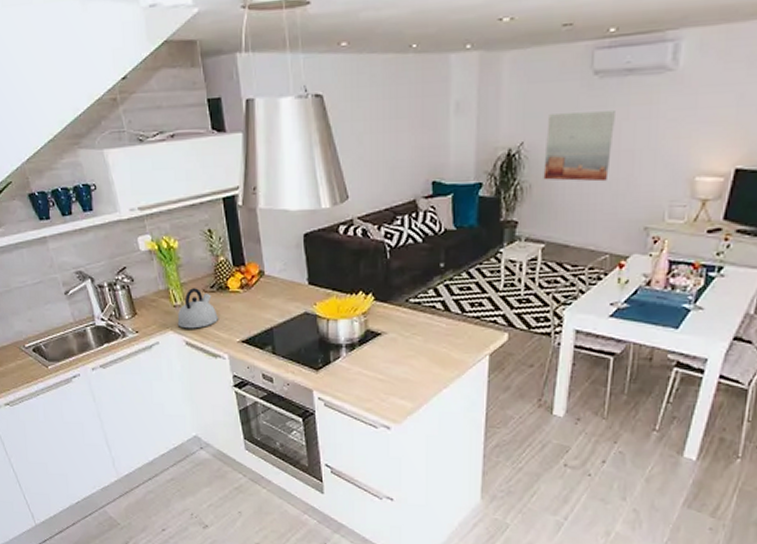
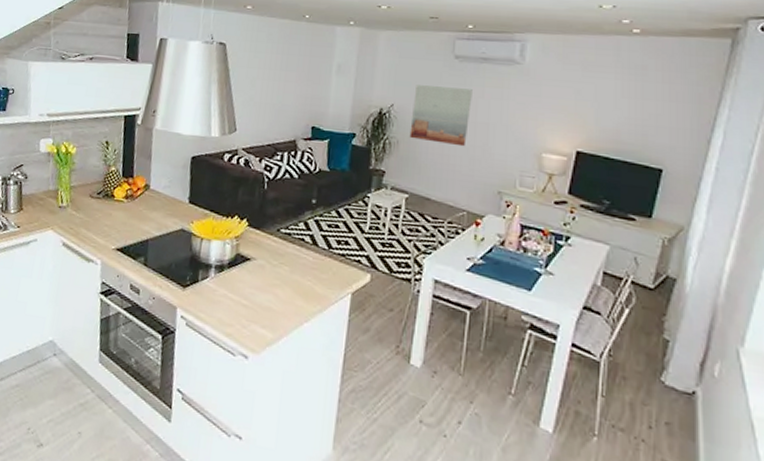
kettle: present [177,288,219,329] -> none [58,192,100,231]

